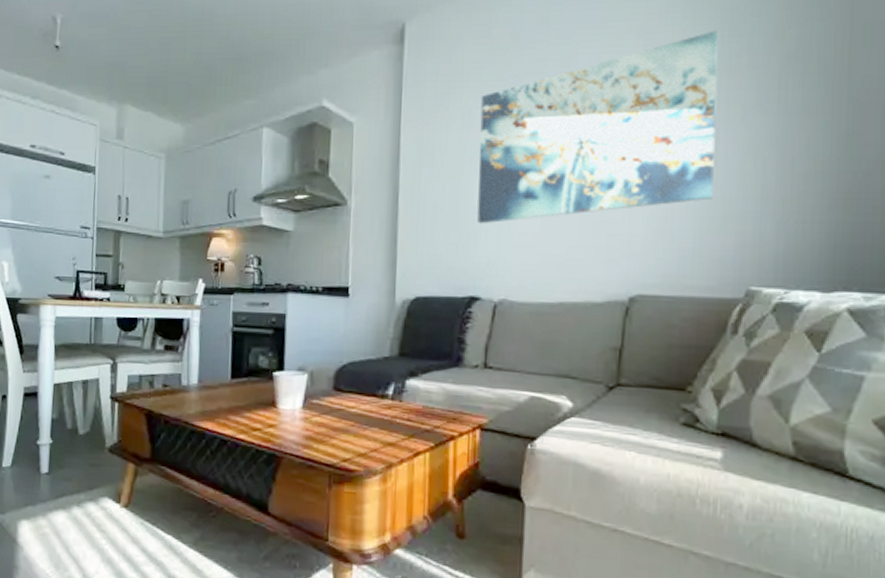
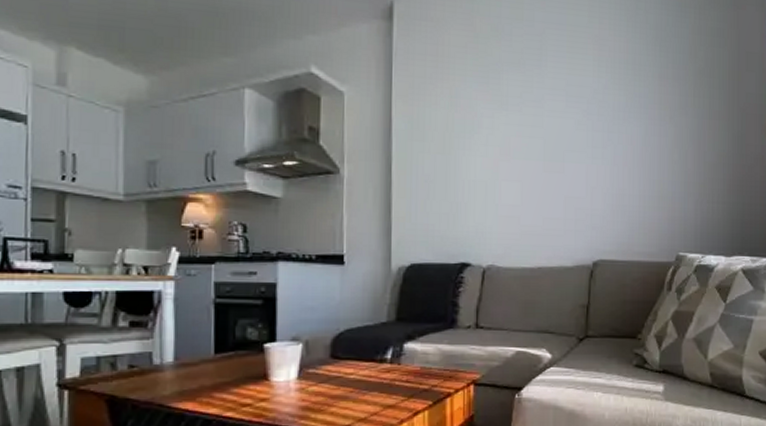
wall art: present [477,30,718,224] -> none [466,44,653,197]

